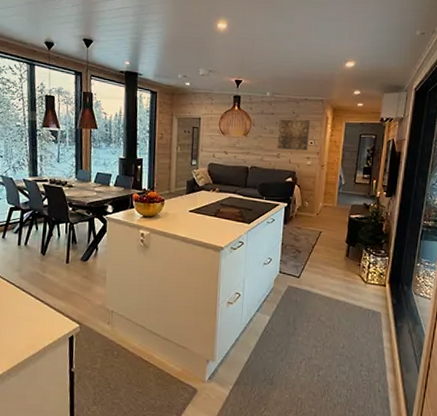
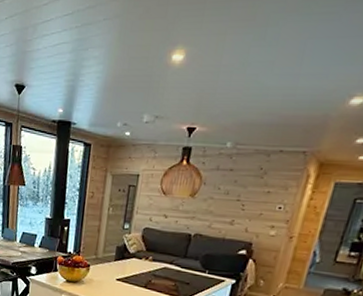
wall art: present [277,119,310,150] -> none [231,177,283,217]

